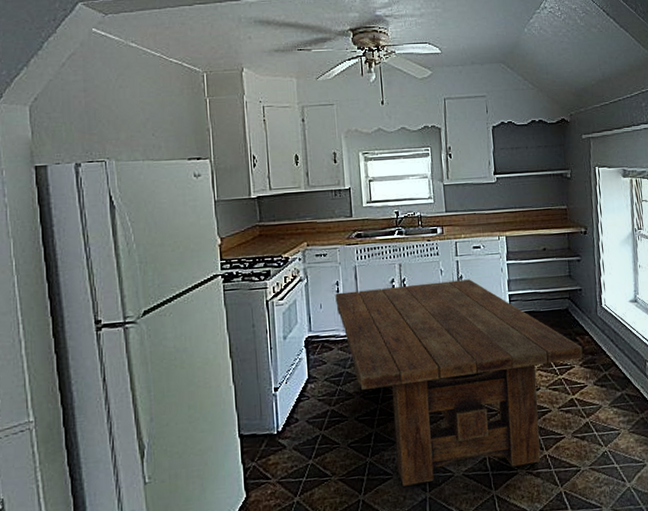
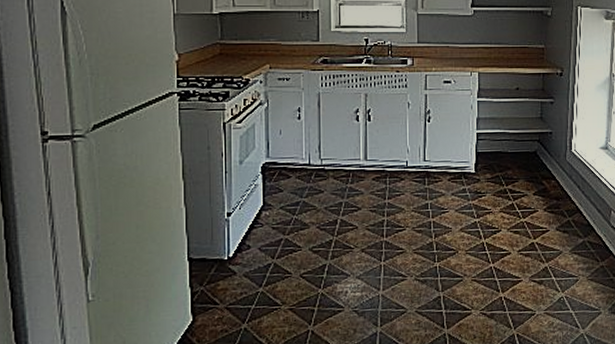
dining table: present [335,279,583,486] -> none [296,114,548,320]

